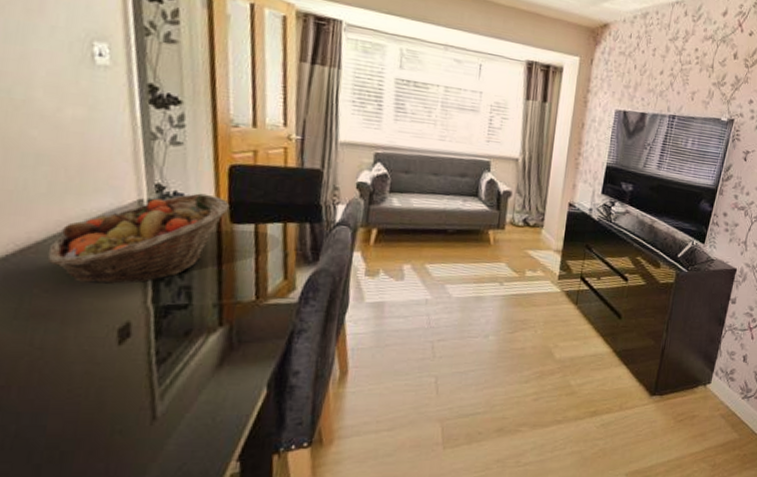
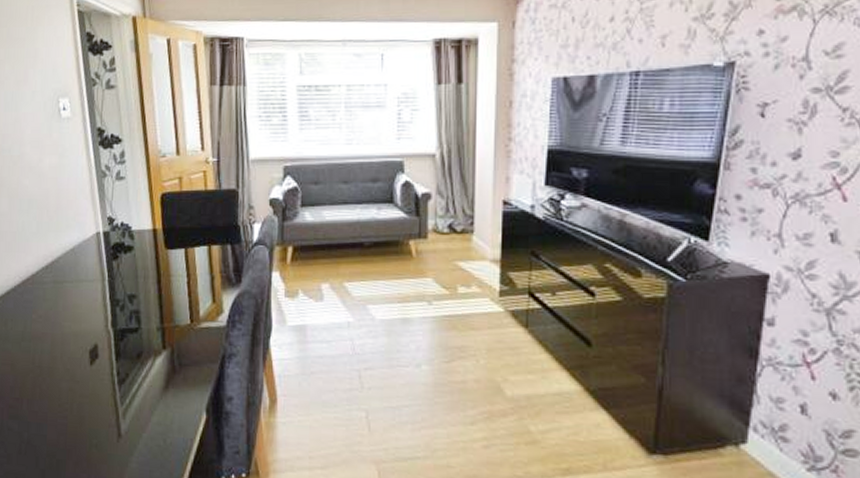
fruit basket: present [47,193,230,284] -> none [40,222,164,310]

